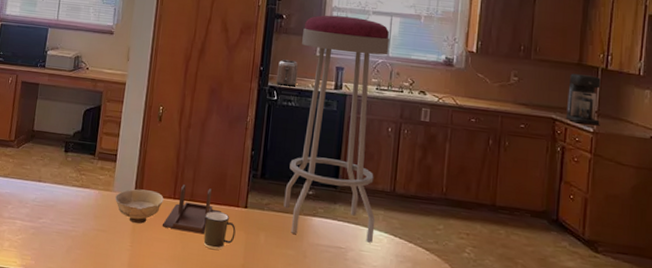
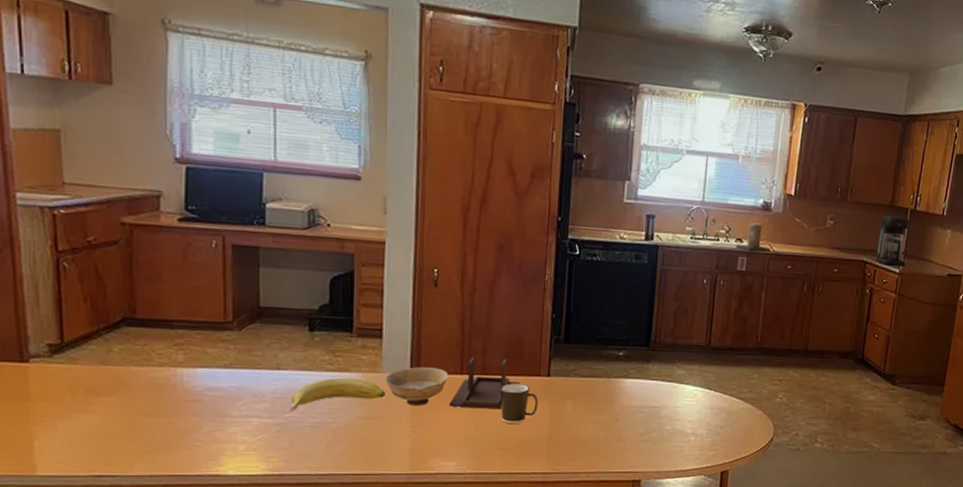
fruit: none [43,193,114,218] -> present [289,378,385,412]
toaster: present [275,59,299,87] -> none [577,207,604,239]
bar stool: present [283,15,390,243] -> none [591,154,706,399]
paper towel roll: none [419,77,455,106] -> present [736,222,772,253]

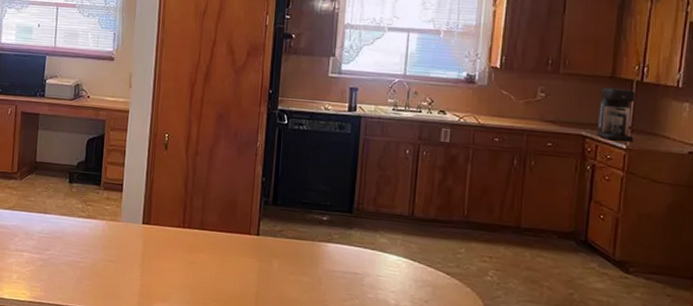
fruit: present [289,378,385,412] -> none [51,224,122,250]
bowl: present [384,367,448,407] -> none [122,218,173,254]
napkin holder: present [450,357,520,408] -> none [173,213,232,262]
mug: present [499,383,538,425] -> none [214,239,248,278]
paper towel roll: present [736,222,772,253] -> none [439,95,477,125]

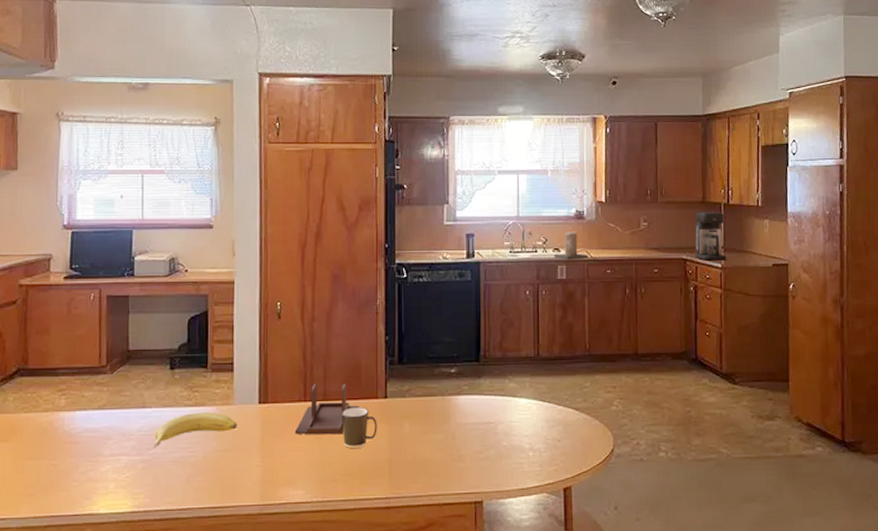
fruit: none [51,224,122,250] -> present [153,412,237,448]
napkin holder: none [173,213,232,262] -> present [295,384,359,434]
mug: none [214,239,248,278] -> present [341,407,377,449]
paper towel roll: none [439,95,477,125] -> present [554,232,589,261]

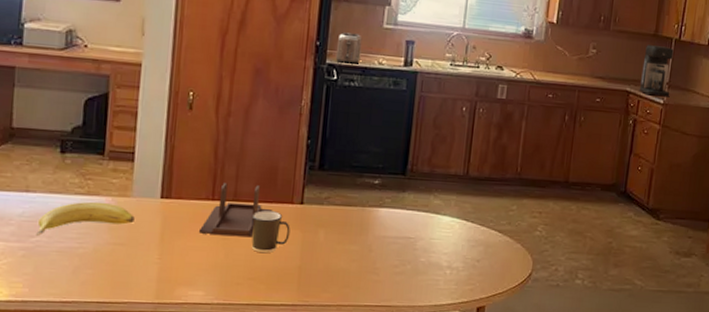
toaster: none [403,233,427,261] -> present [335,32,362,64]
paper towel roll: present [554,232,589,261] -> none [496,50,533,81]

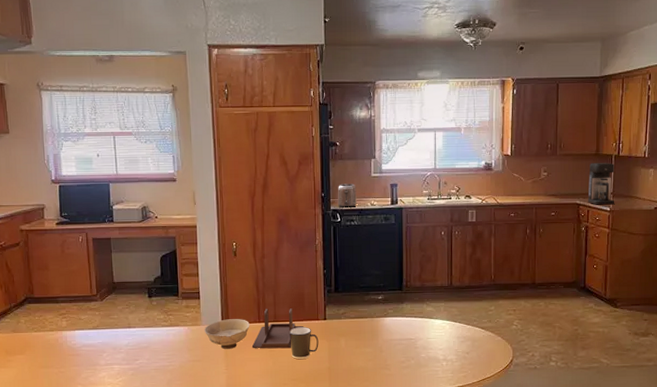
fruit: present [36,201,135,236] -> none [139,331,205,359]
bowl: none [134,192,200,233] -> present [204,319,250,350]

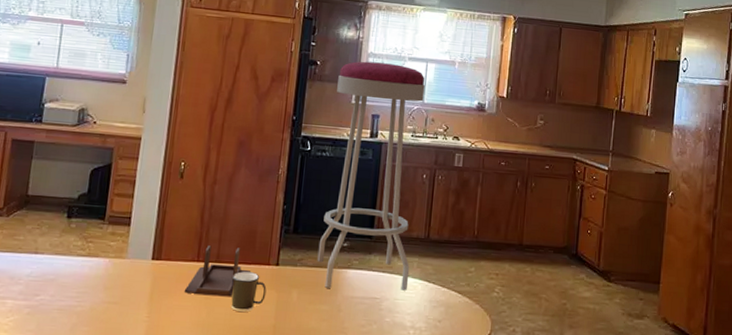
bowl: present [204,319,250,350] -> none [128,253,186,292]
toaster: present [337,184,358,208] -> none [309,108,333,136]
bar stool: none [357,137,438,334] -> present [317,61,425,291]
coffee maker: present [587,163,615,205] -> none [584,116,615,164]

